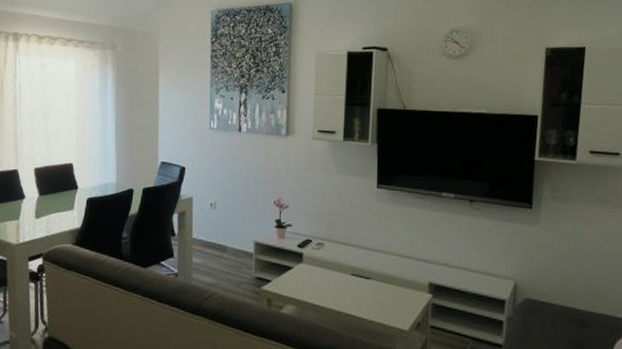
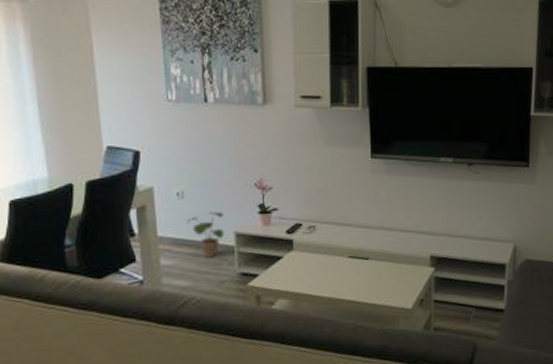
potted plant: none [216,221,247,261] -> present [187,211,224,257]

